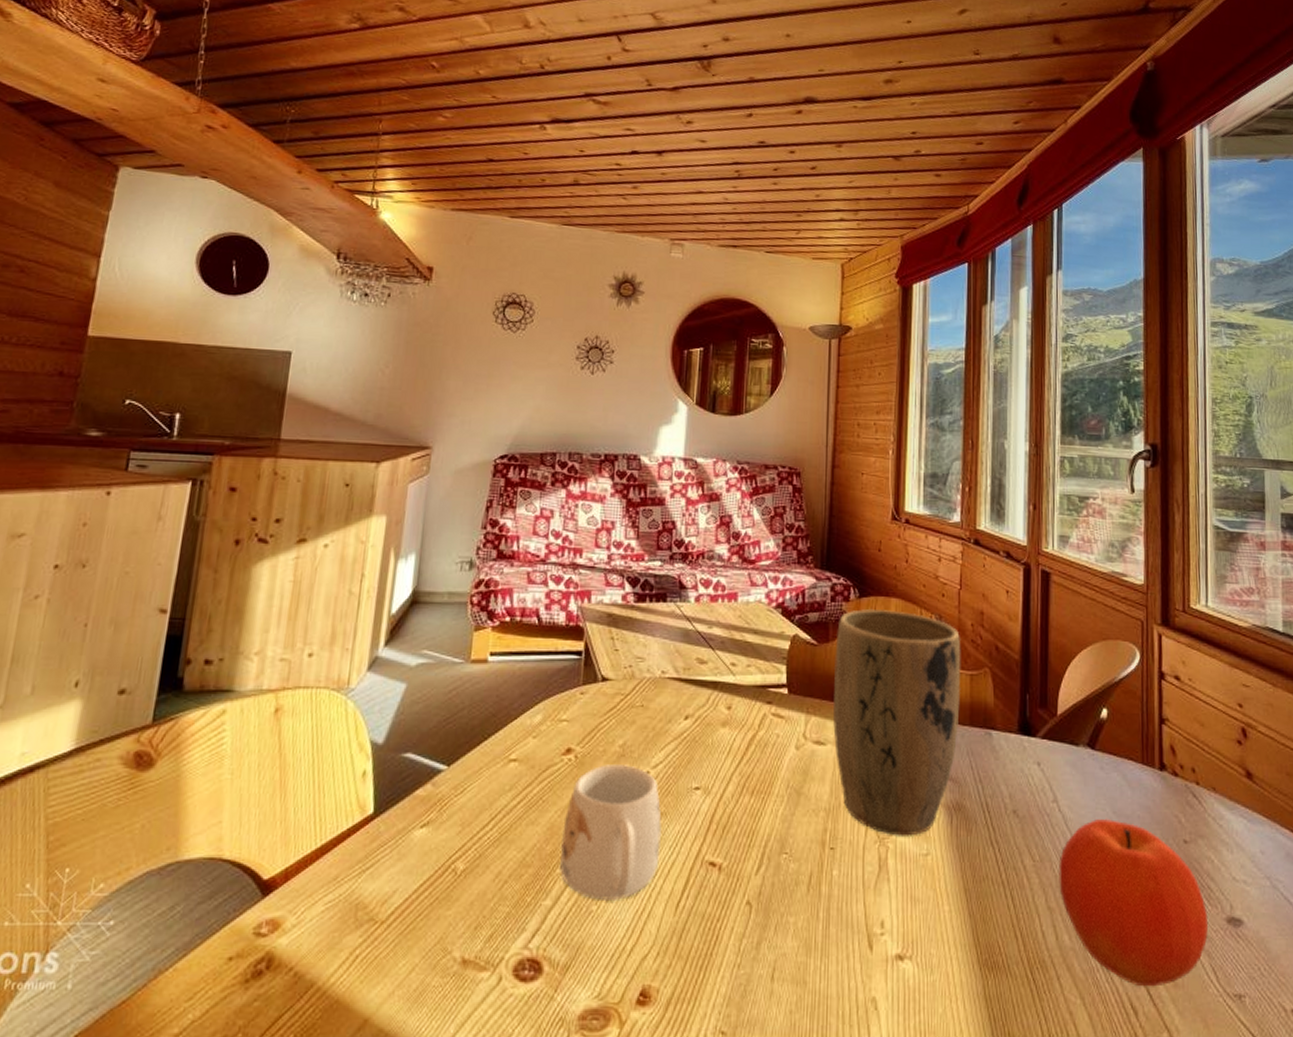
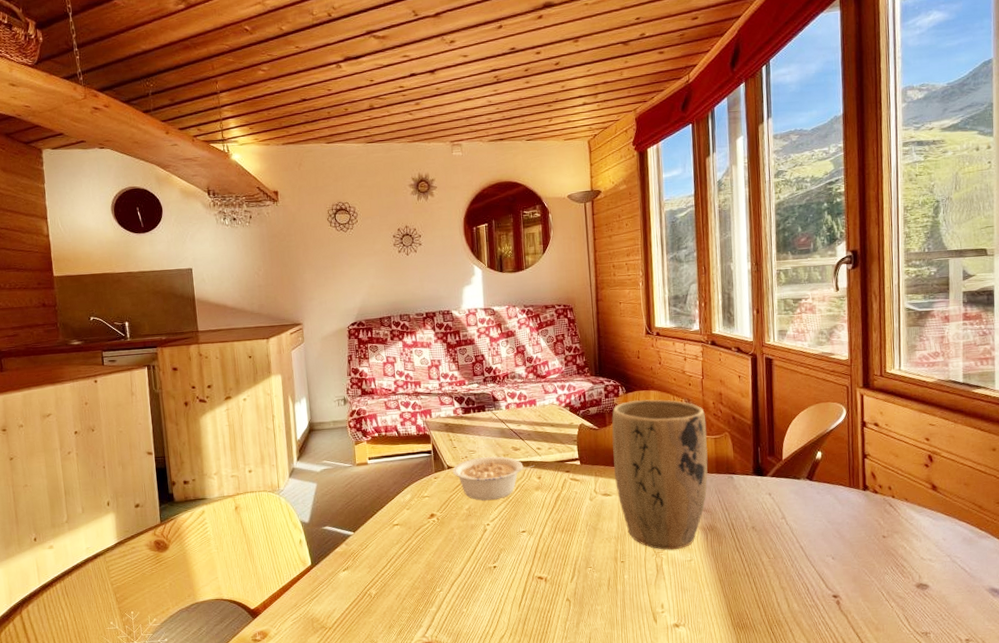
mug: present [560,765,662,900] -> none [436,521,504,605]
legume: none [608,669,726,735] -> present [452,456,535,501]
fruit: present [1058,818,1209,987] -> none [788,526,903,632]

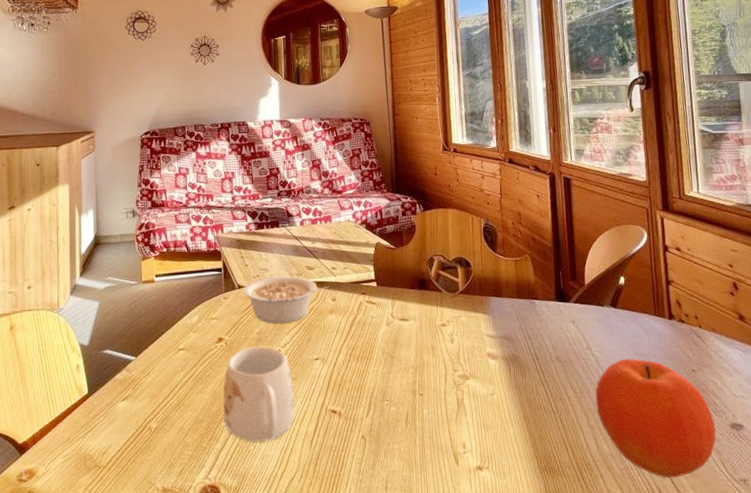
mug: none [436,521,504,605] -> present [222,346,295,442]
plant pot: present [611,399,708,550] -> none [409,218,509,382]
fruit: none [788,526,903,632] -> present [595,358,717,478]

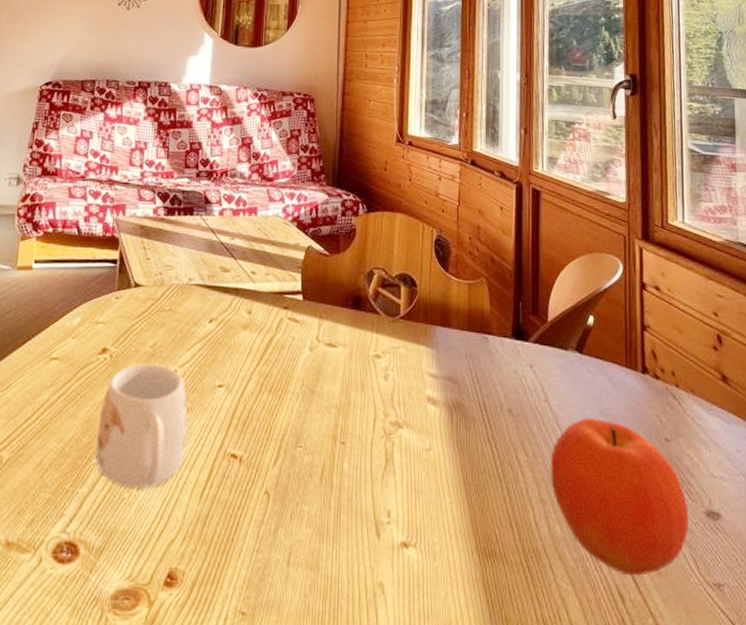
legume: present [243,275,330,324] -> none [140,276,246,336]

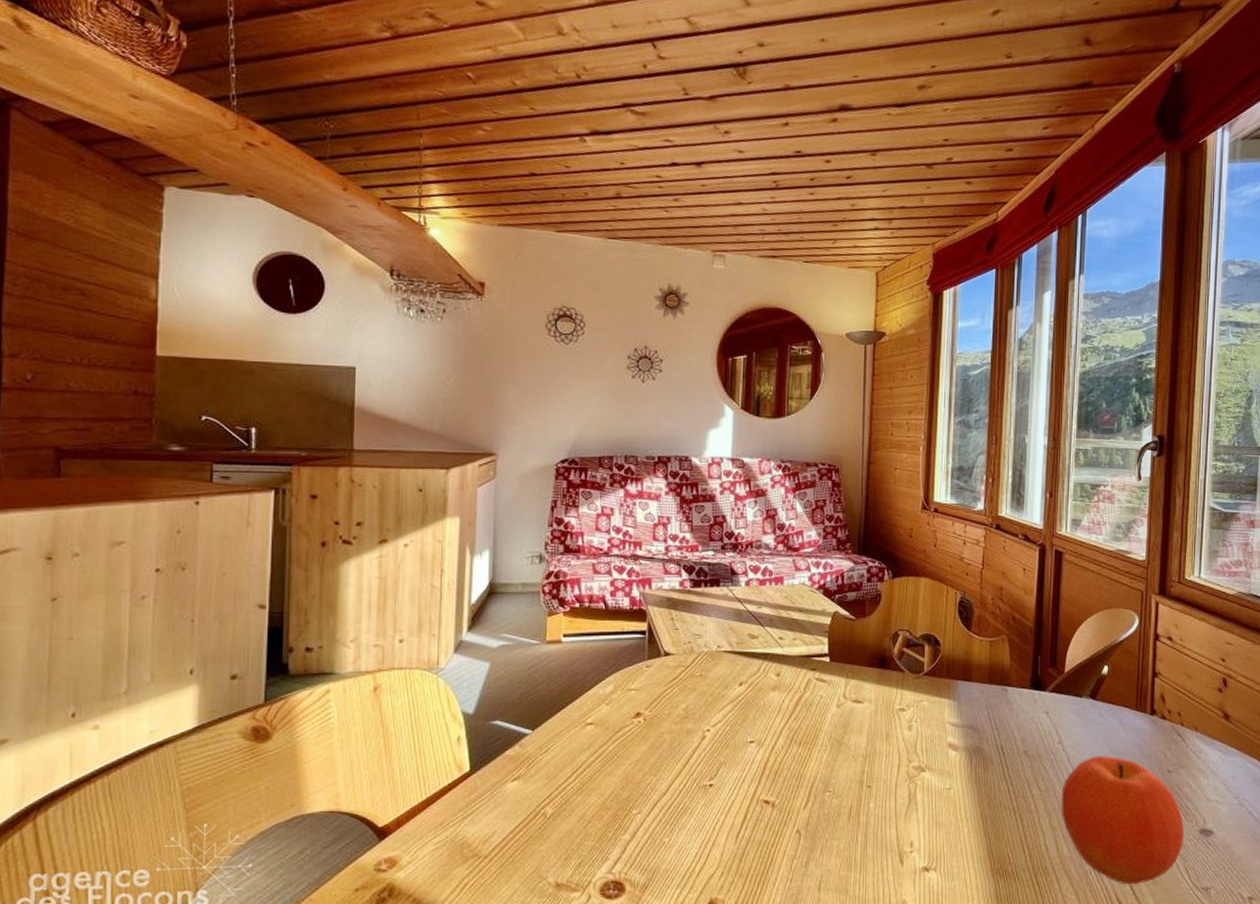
mug: present [95,363,188,488] -> none [635,725,722,834]

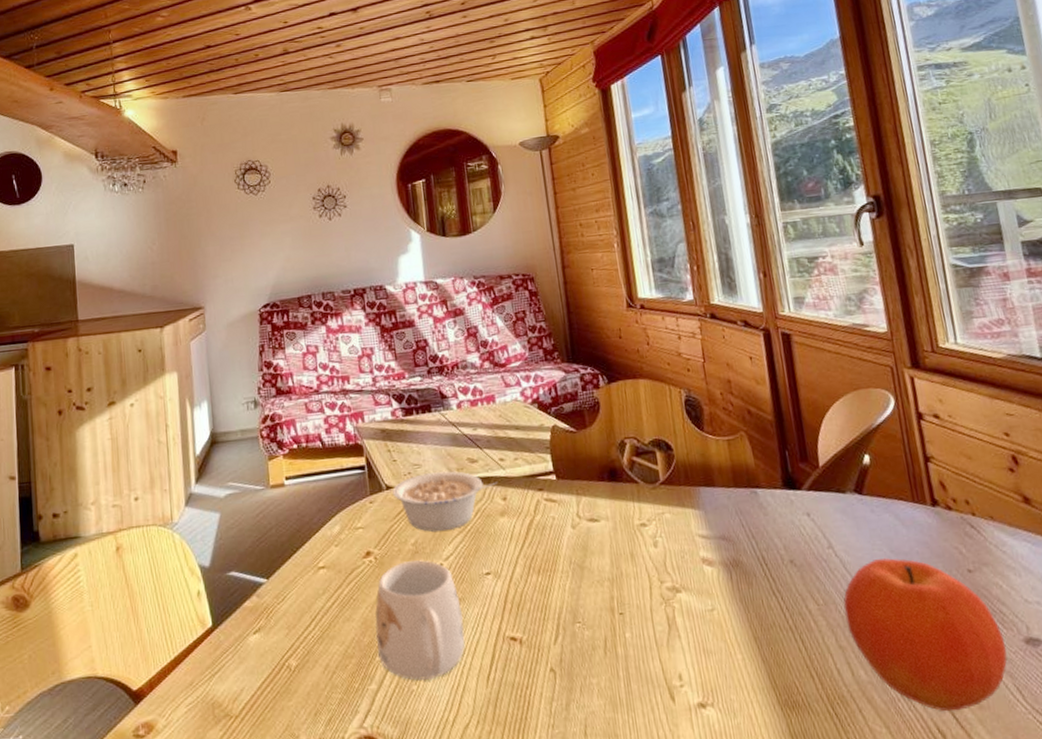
mug: none [635,725,722,834] -> present [375,560,466,680]
legume: none [670,644,775,699] -> present [392,471,498,532]

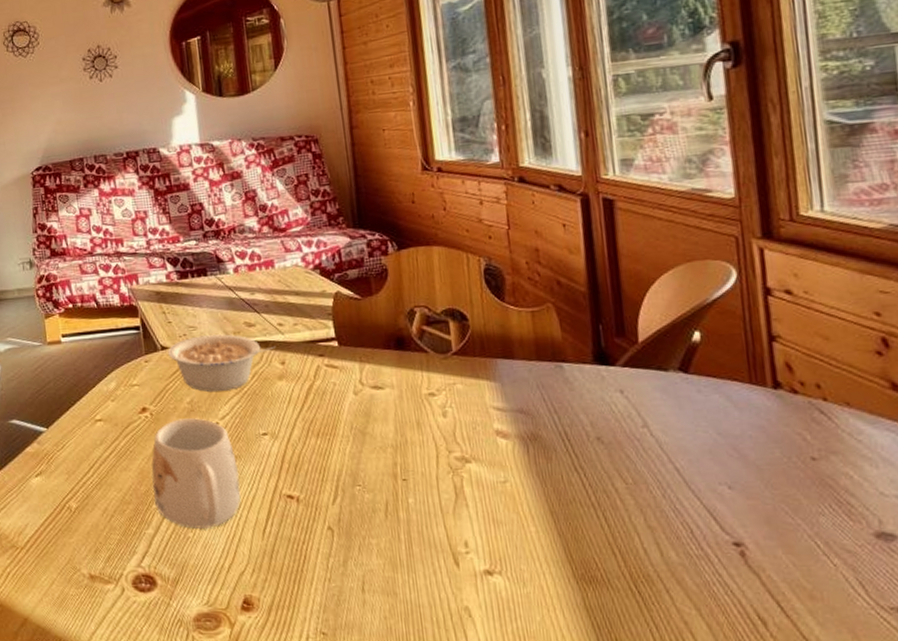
fruit: present [843,557,1008,712] -> none [656,439,852,600]

